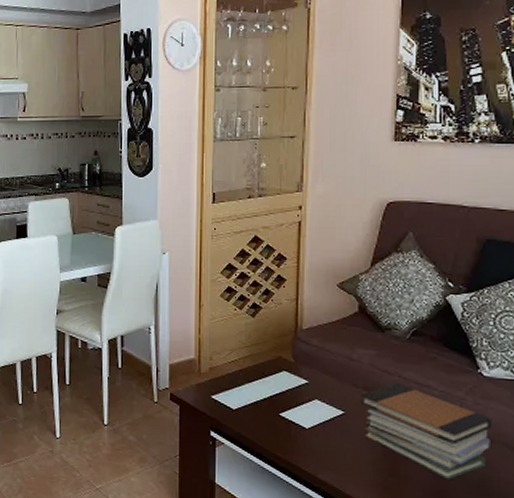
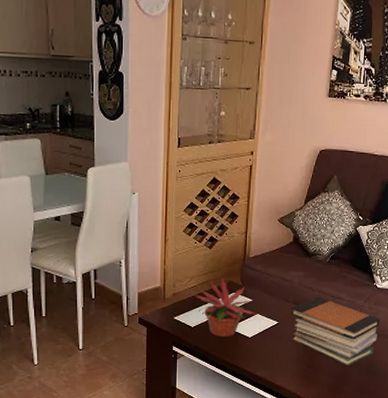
potted plant: none [234,350,314,426] -> present [193,276,256,338]

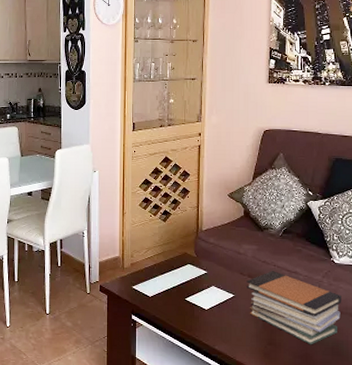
potted plant: present [193,276,256,338] -> none [150,248,212,309]

